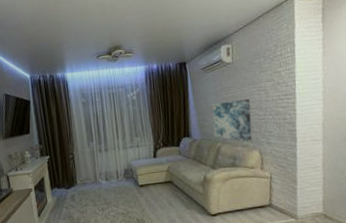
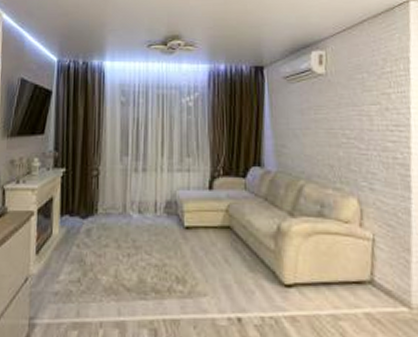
wall art: present [212,98,252,142] -> none [294,124,349,184]

